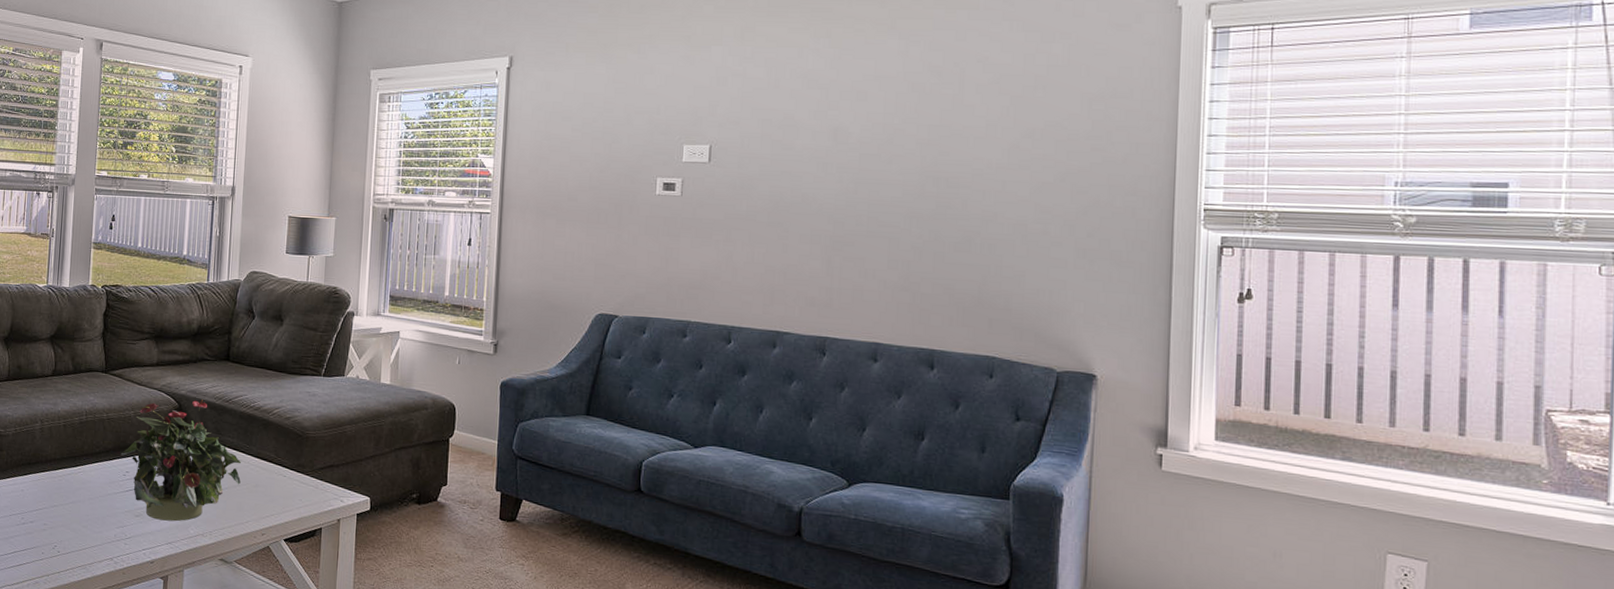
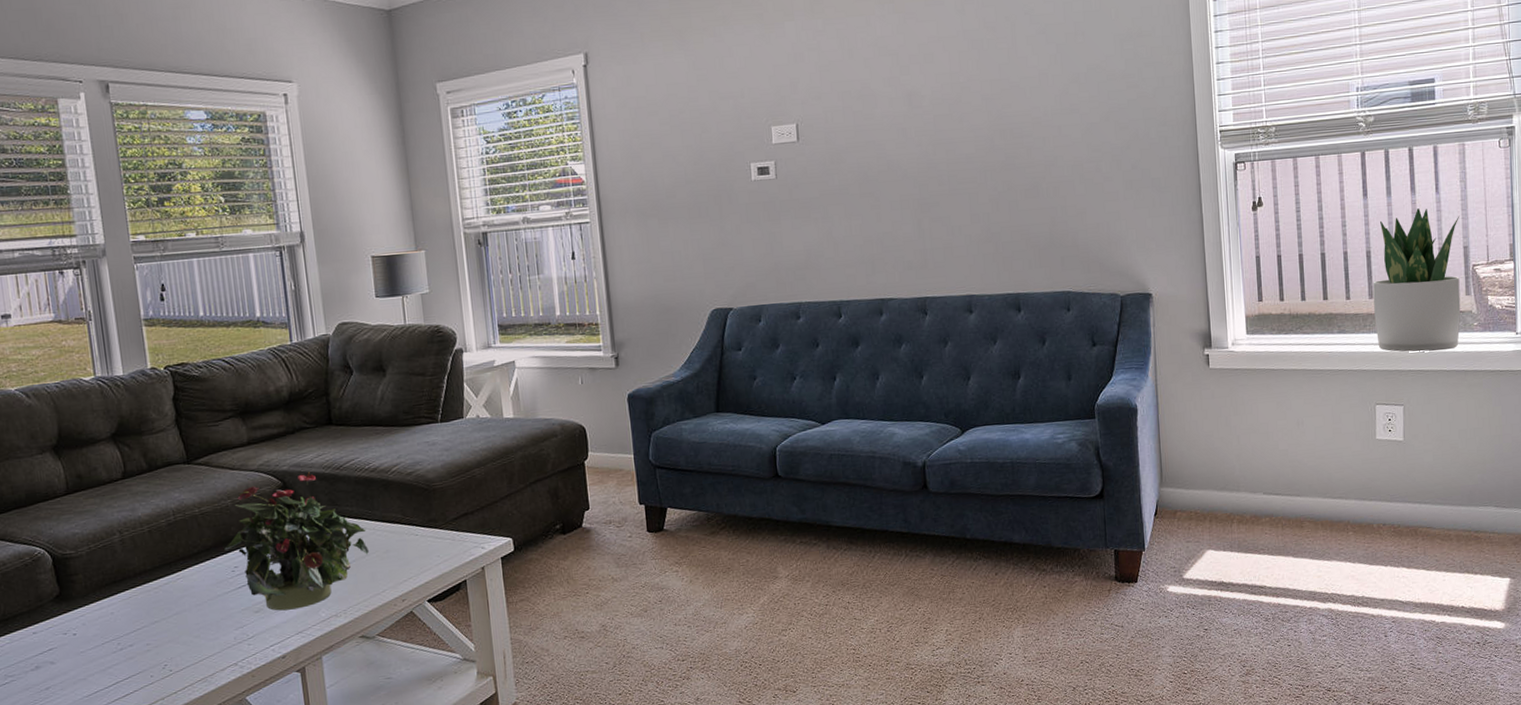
planter: none [1395,331,1533,507] -> present [1373,208,1461,352]

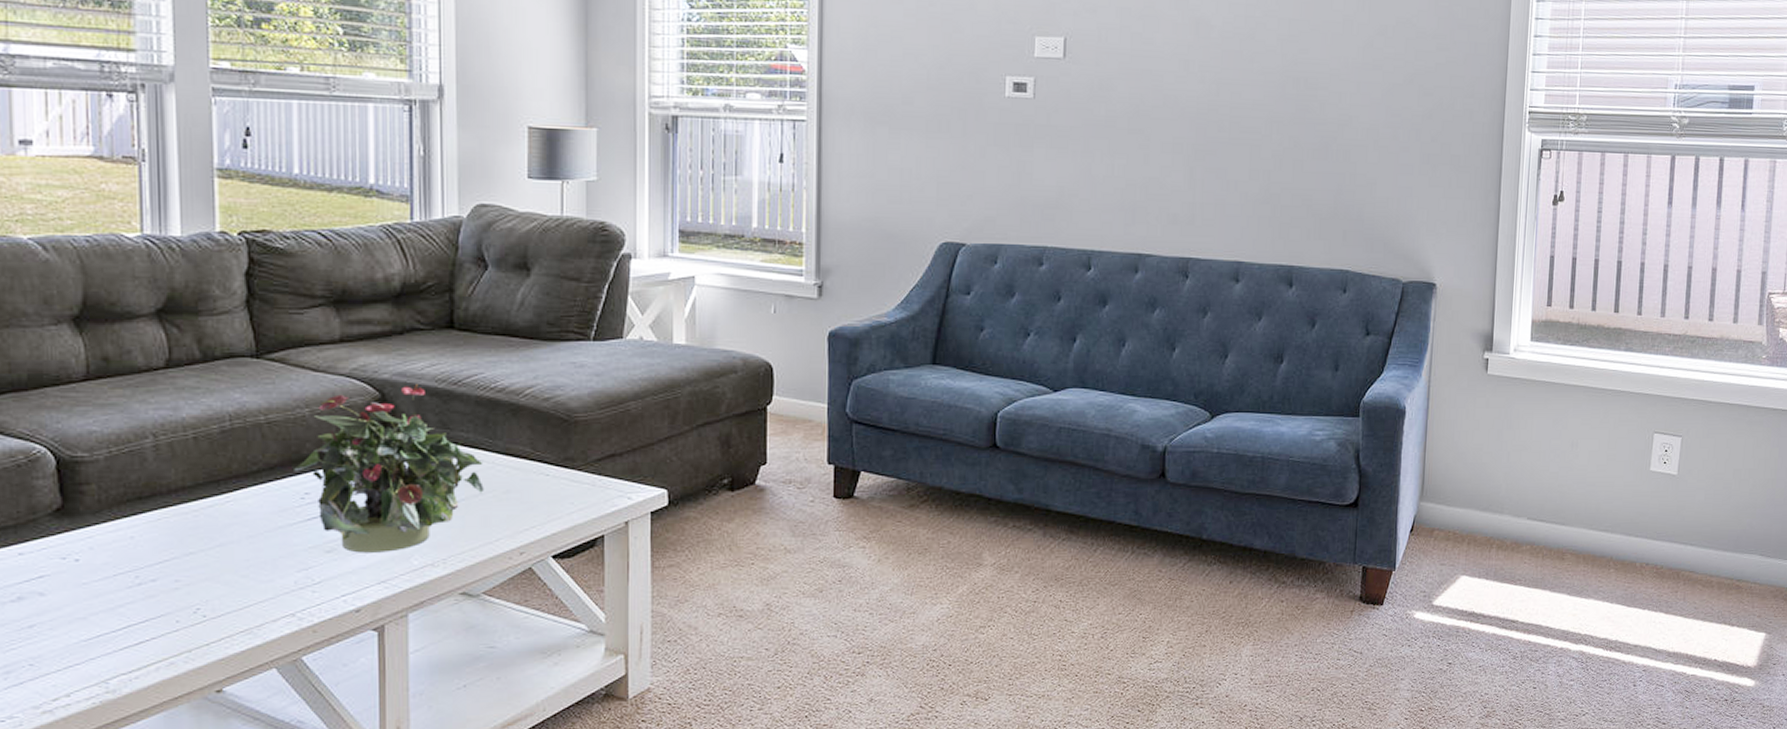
planter: present [1373,208,1461,352] -> none [1663,225,1763,382]

